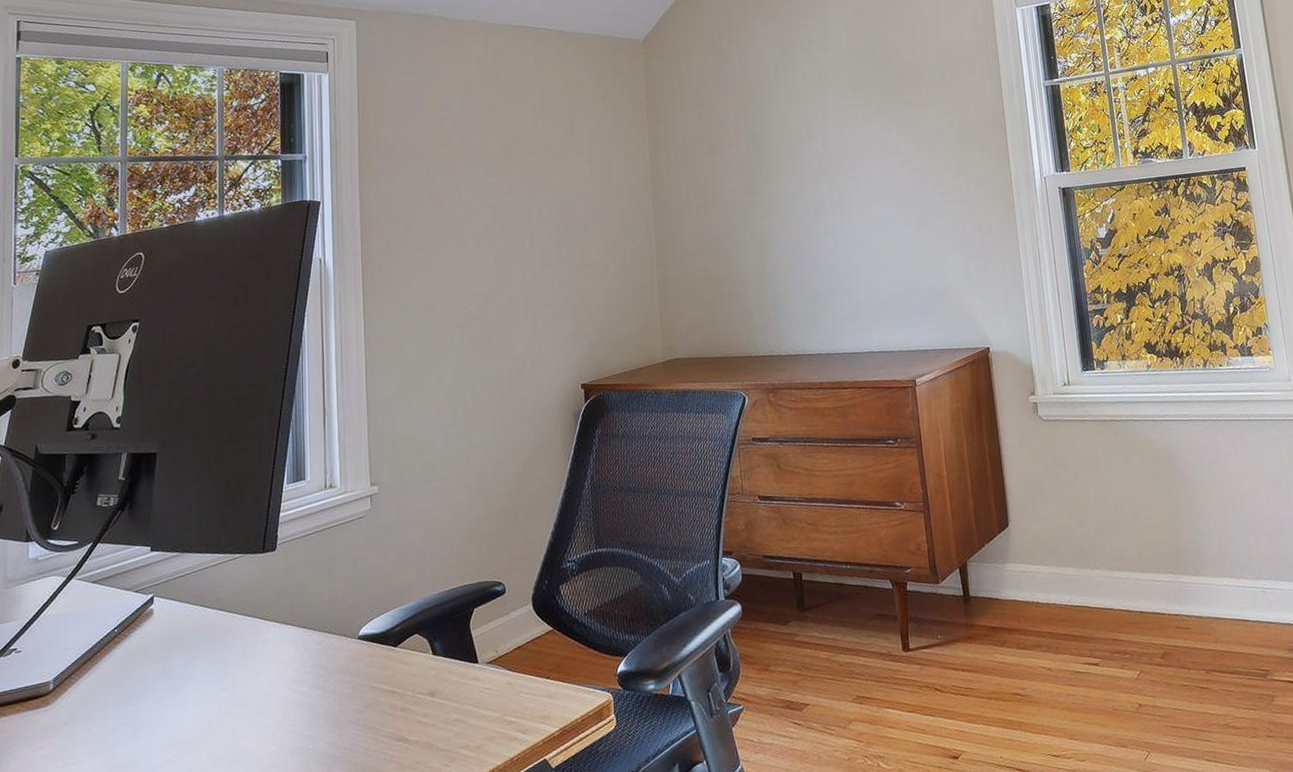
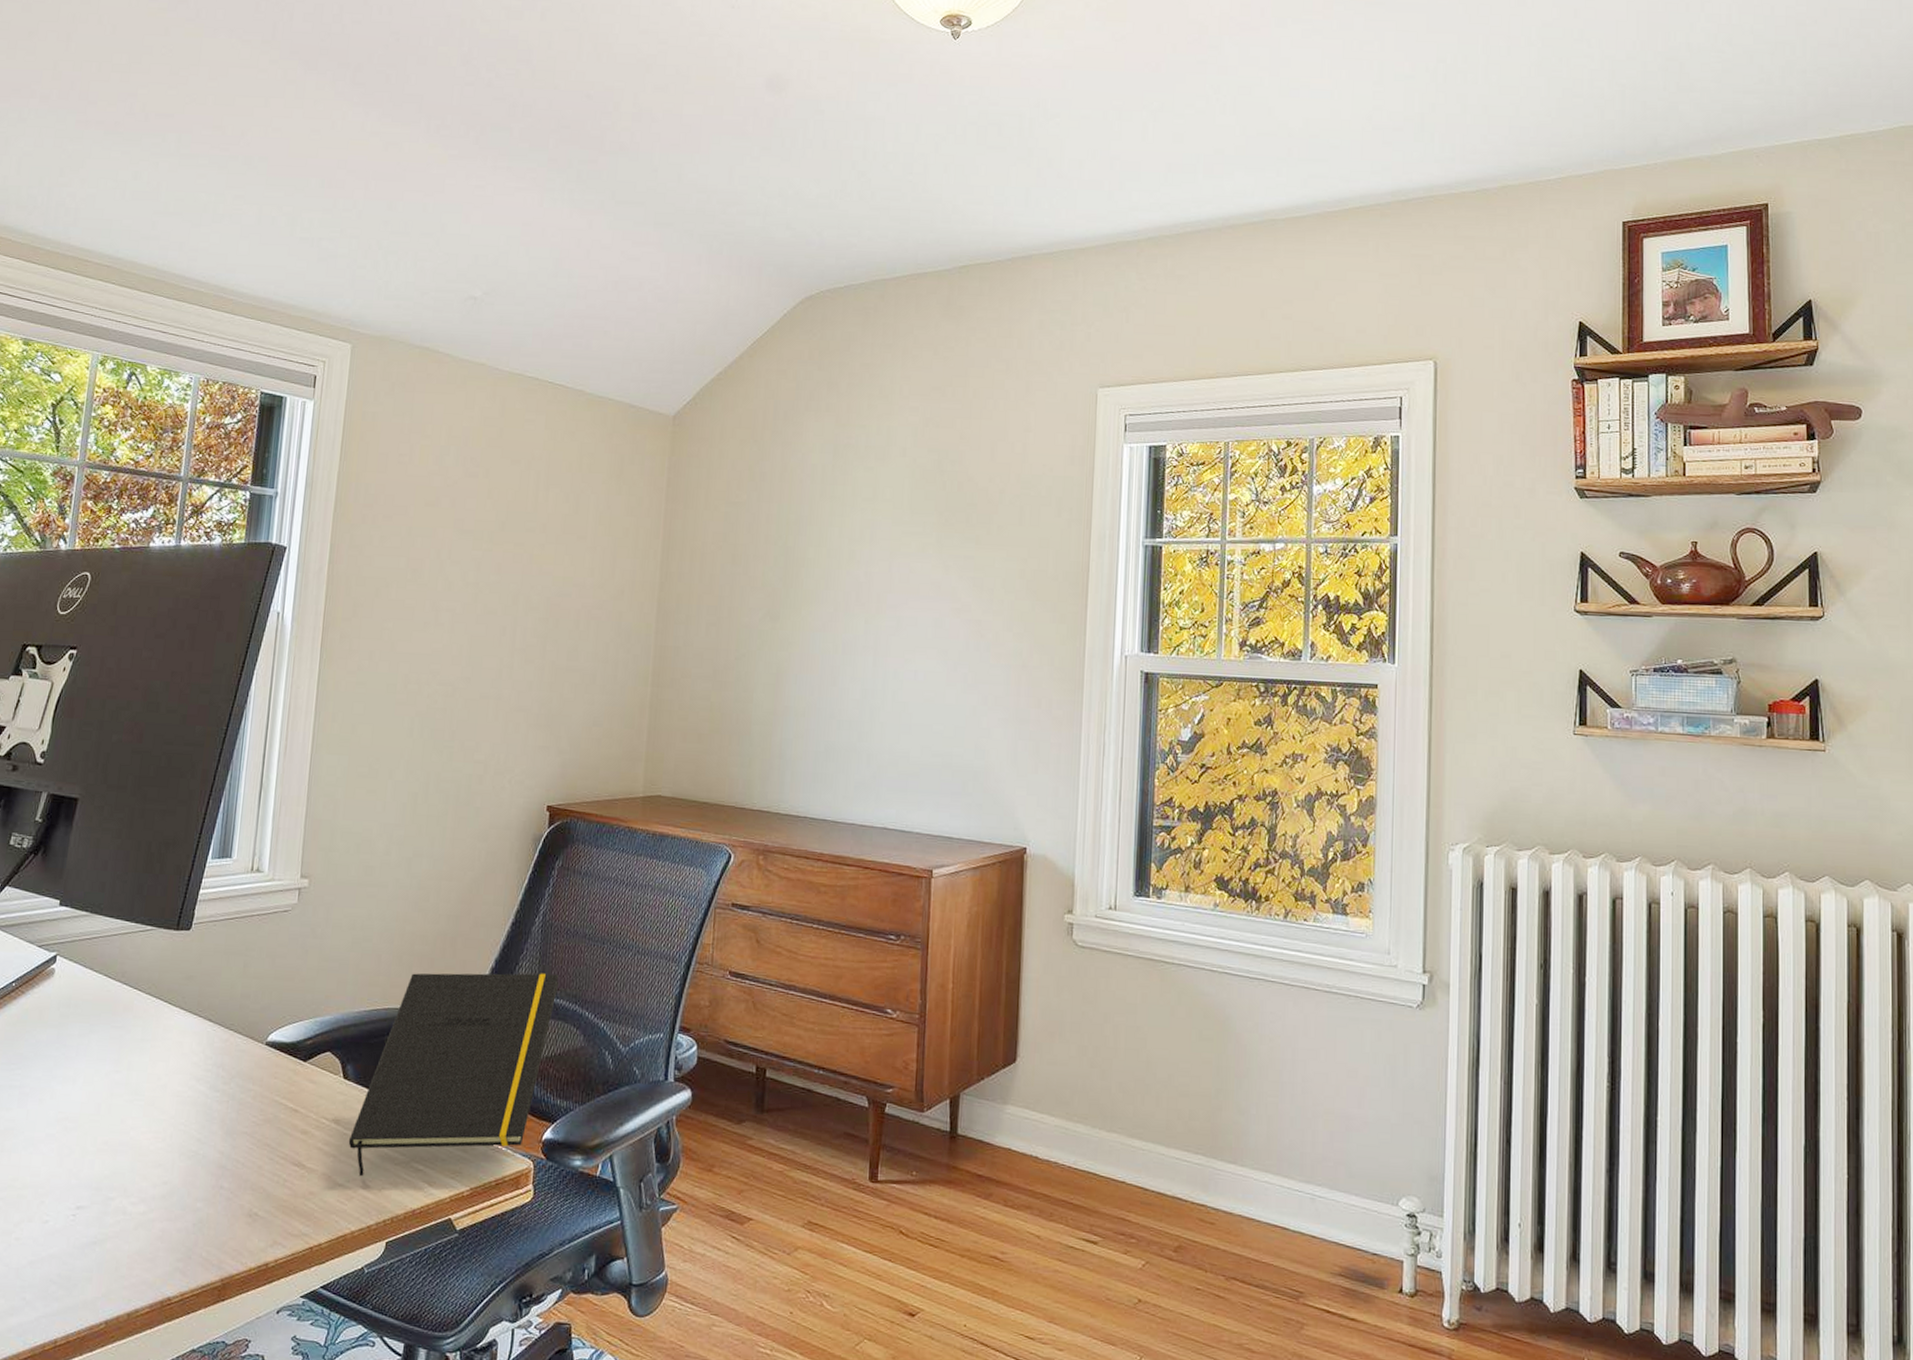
notepad: none [444,527,613,739] -> present [348,973,559,1177]

